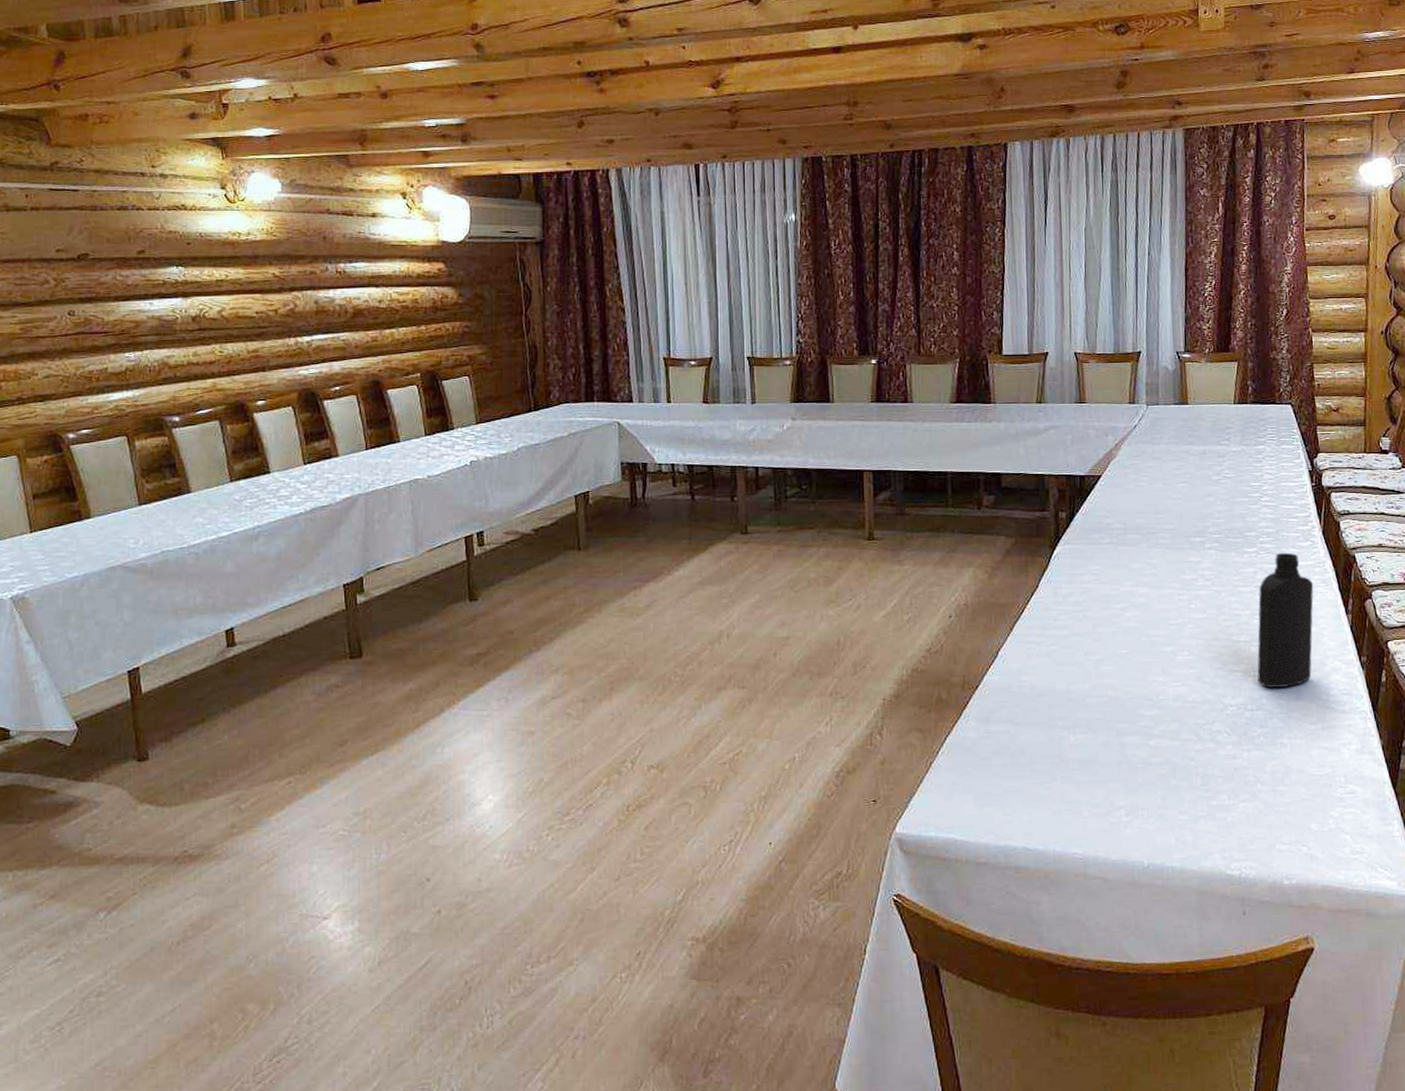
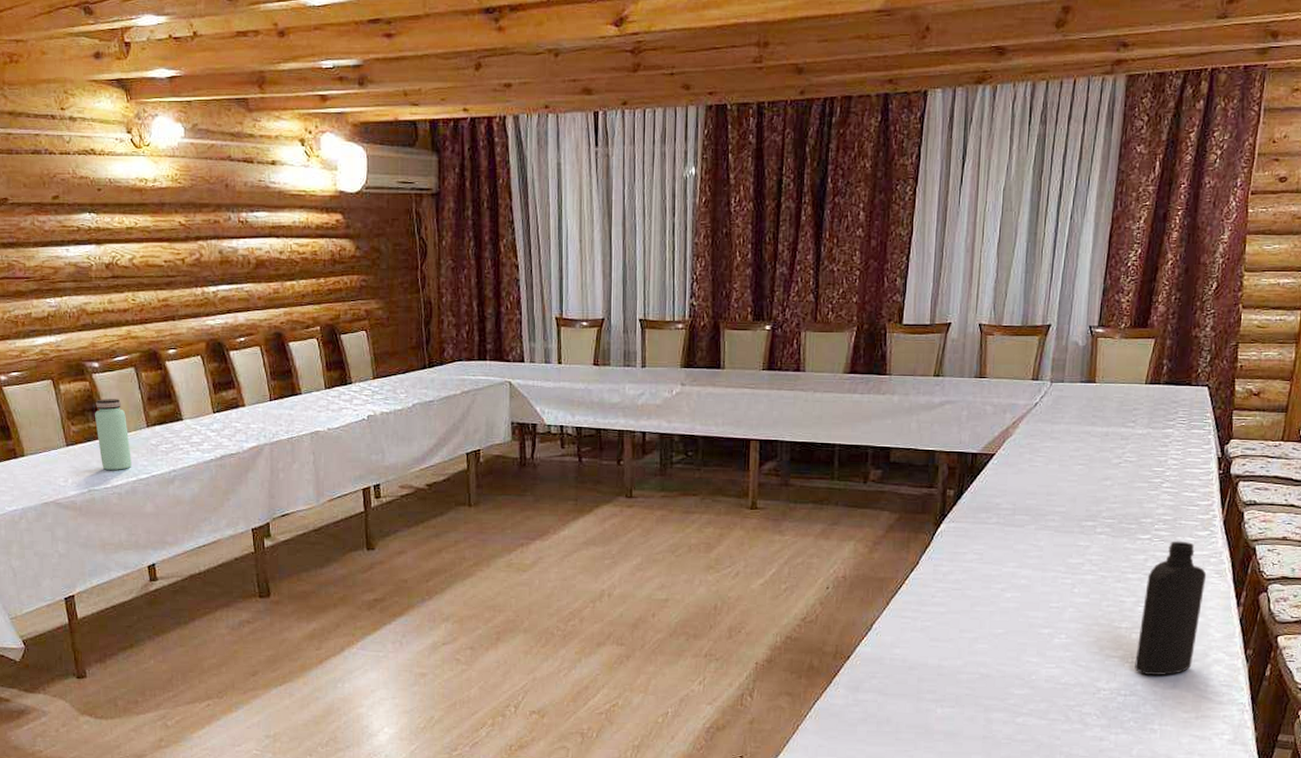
bottle: none [173,454,212,529] -> present [95,399,132,470]

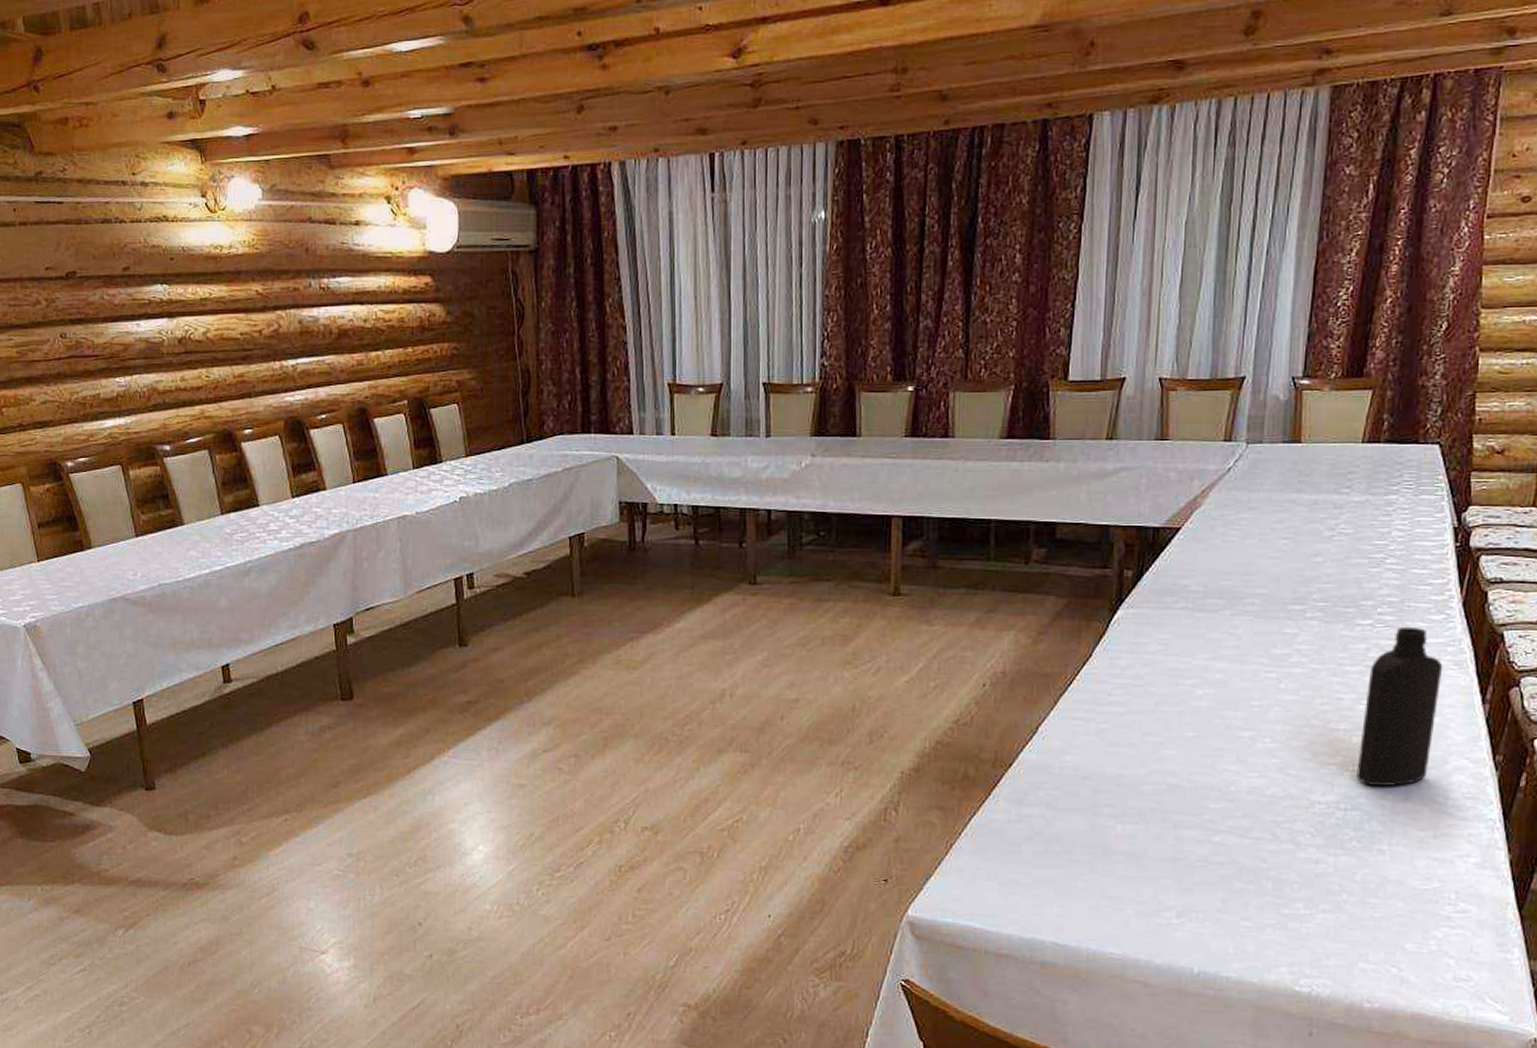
bottle: present [95,399,132,470] -> none [166,484,205,562]

